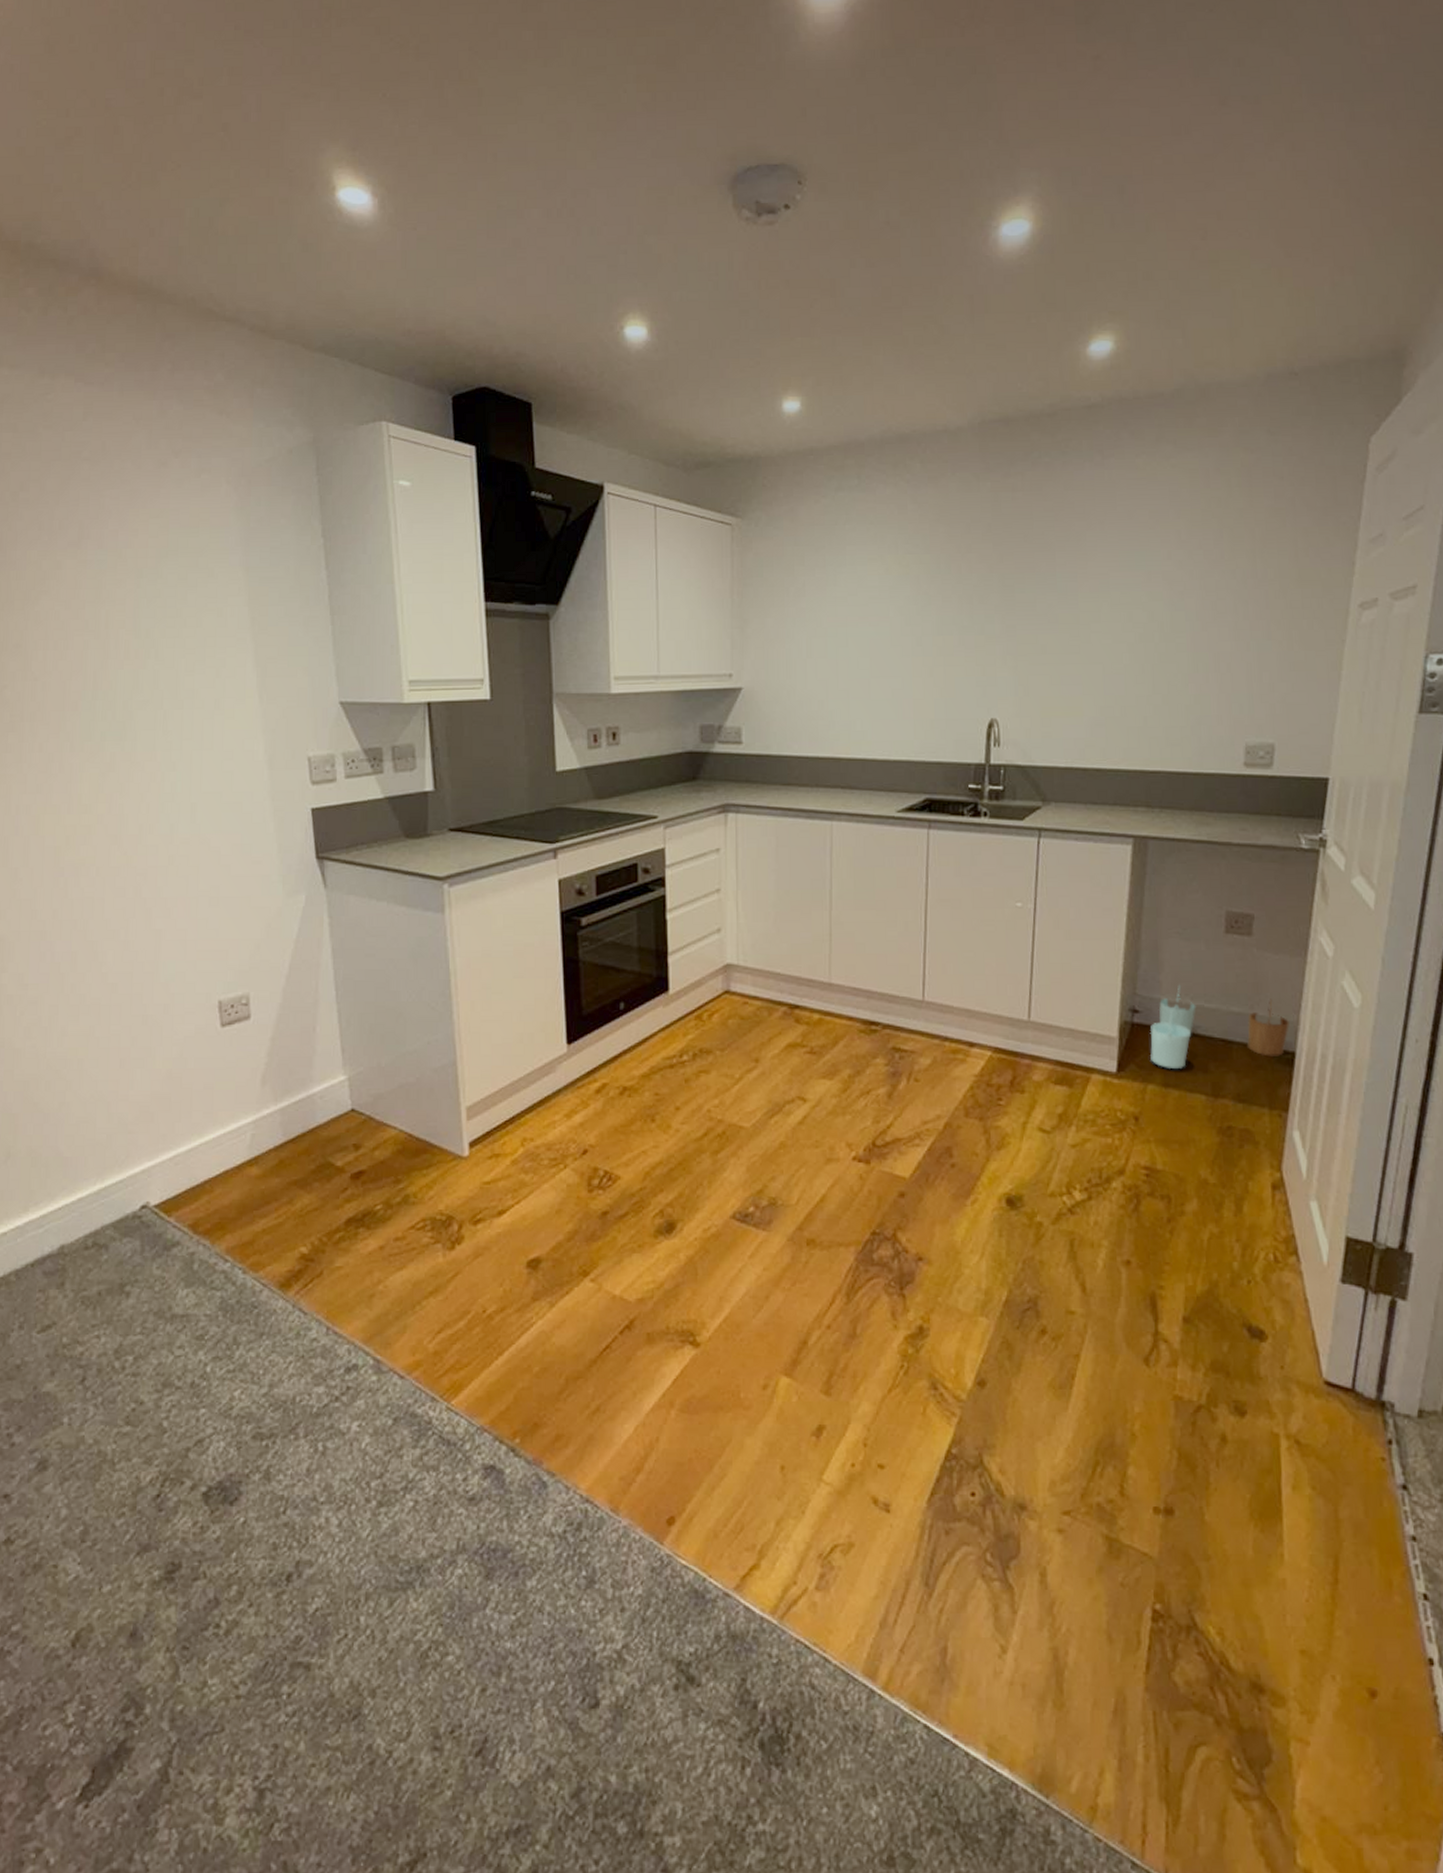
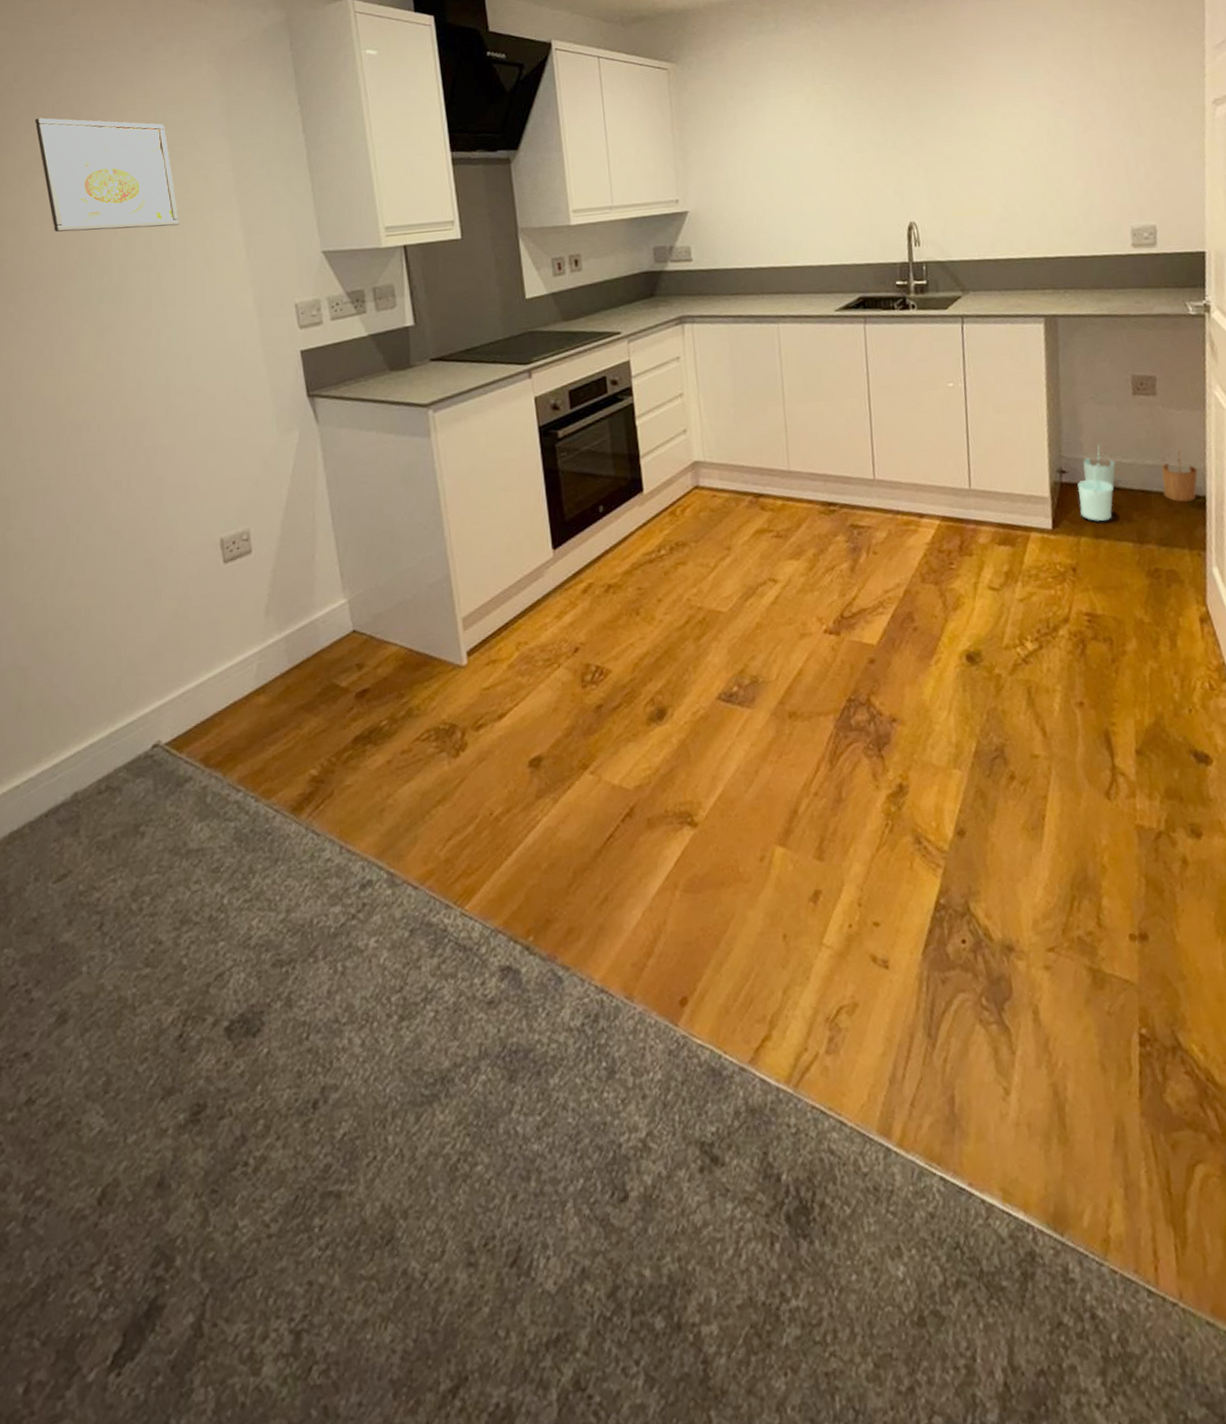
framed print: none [41,533,190,663] -> present [35,117,180,232]

